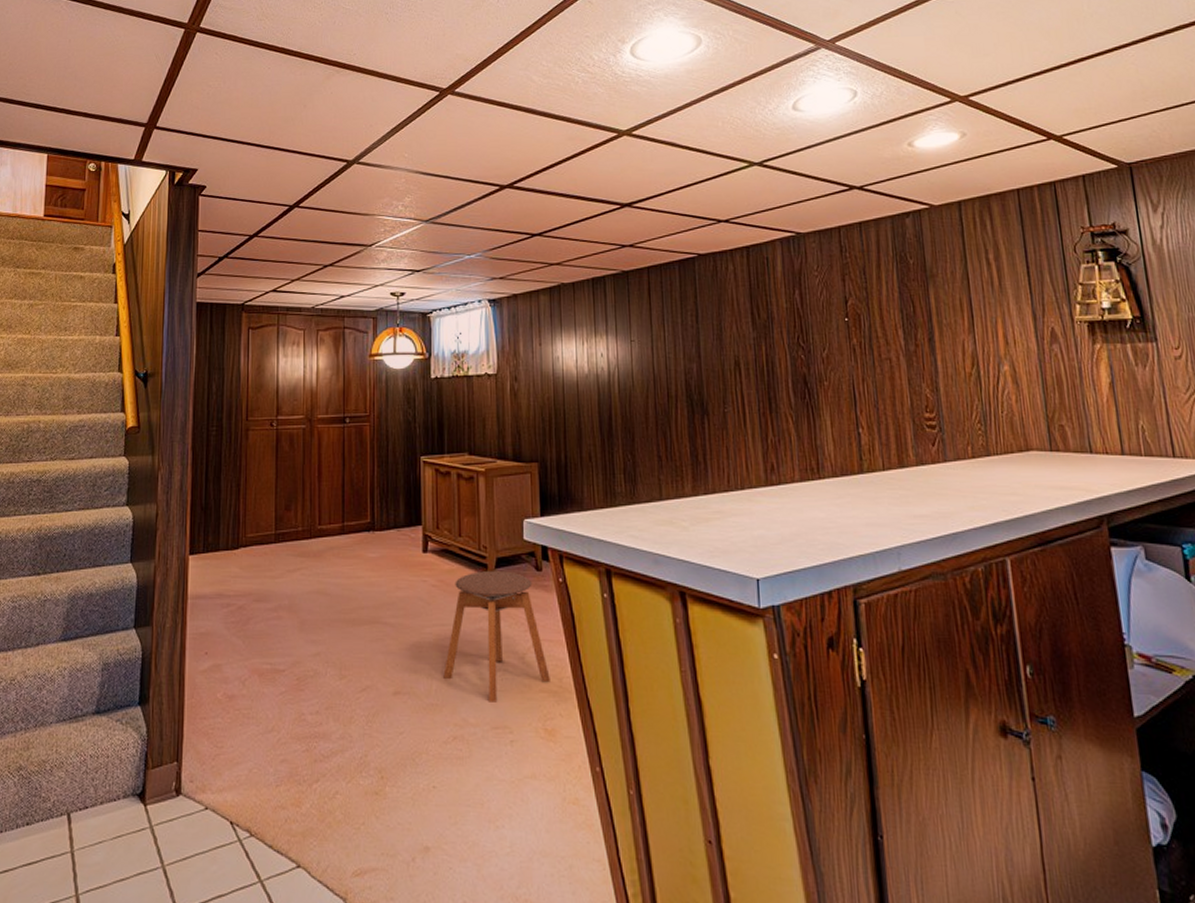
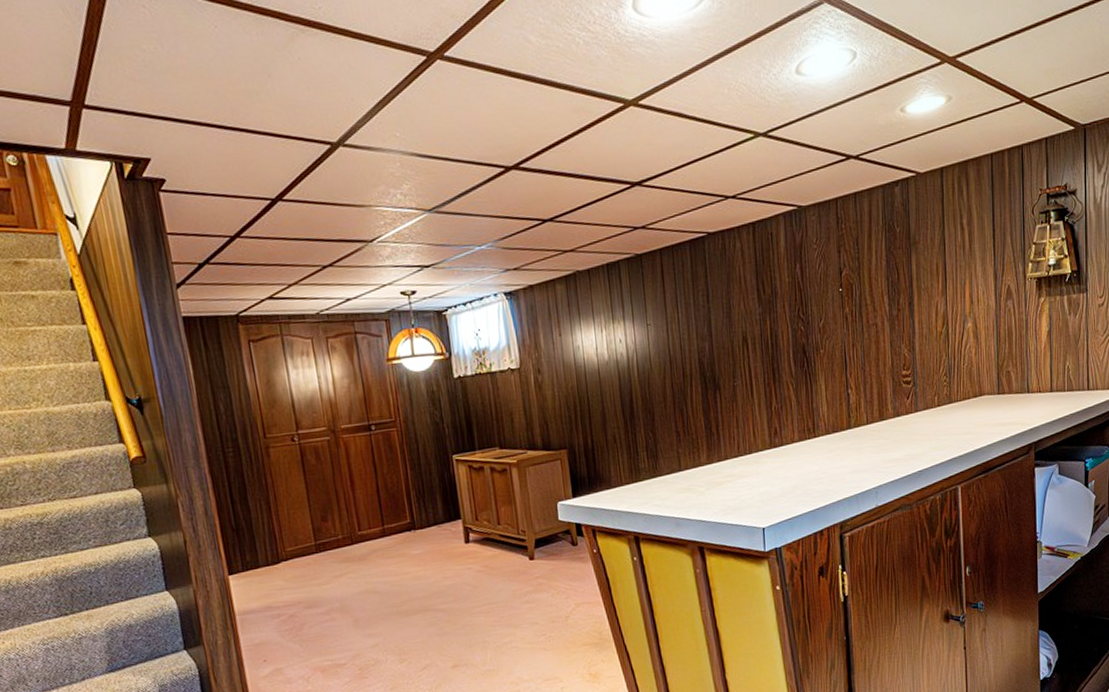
stool: present [443,571,550,702] -> none [496,549,592,661]

